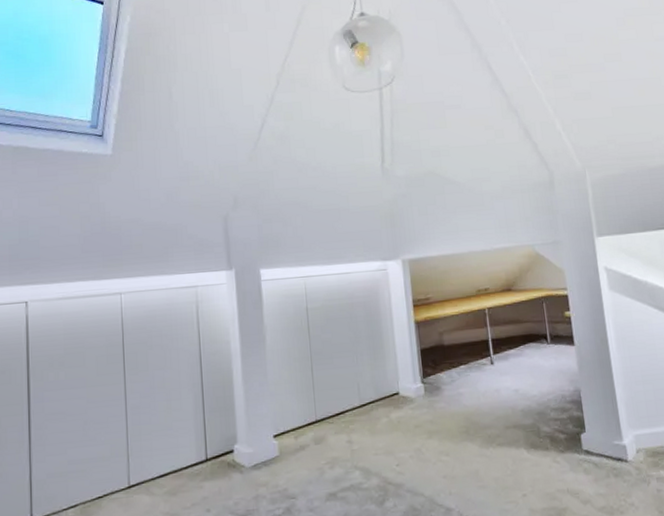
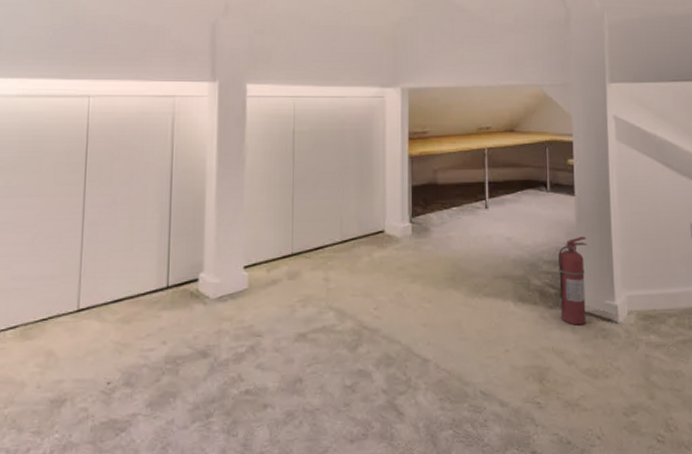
fire extinguisher: none [564,383,597,467] -> present [558,237,587,325]

